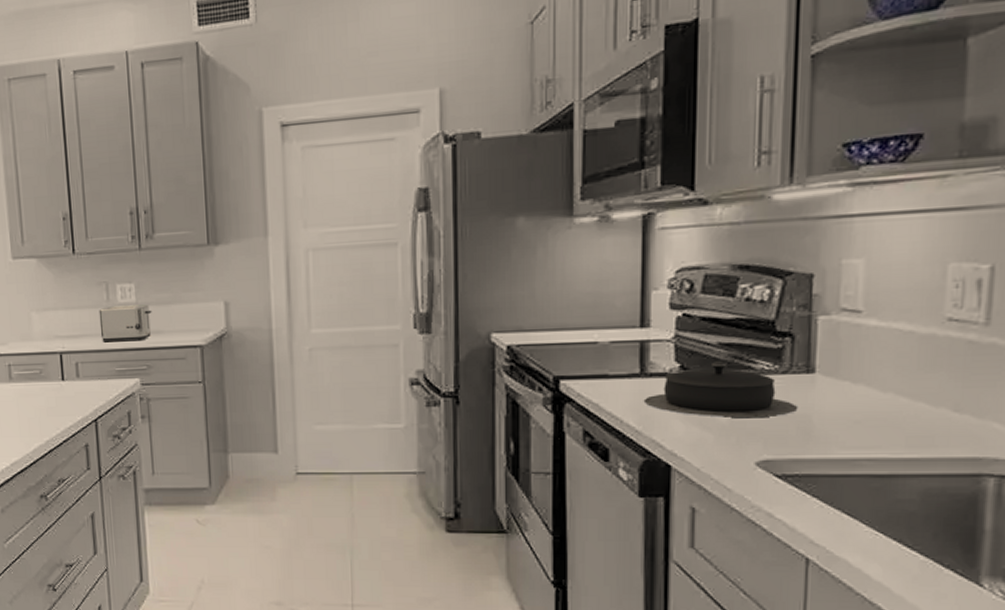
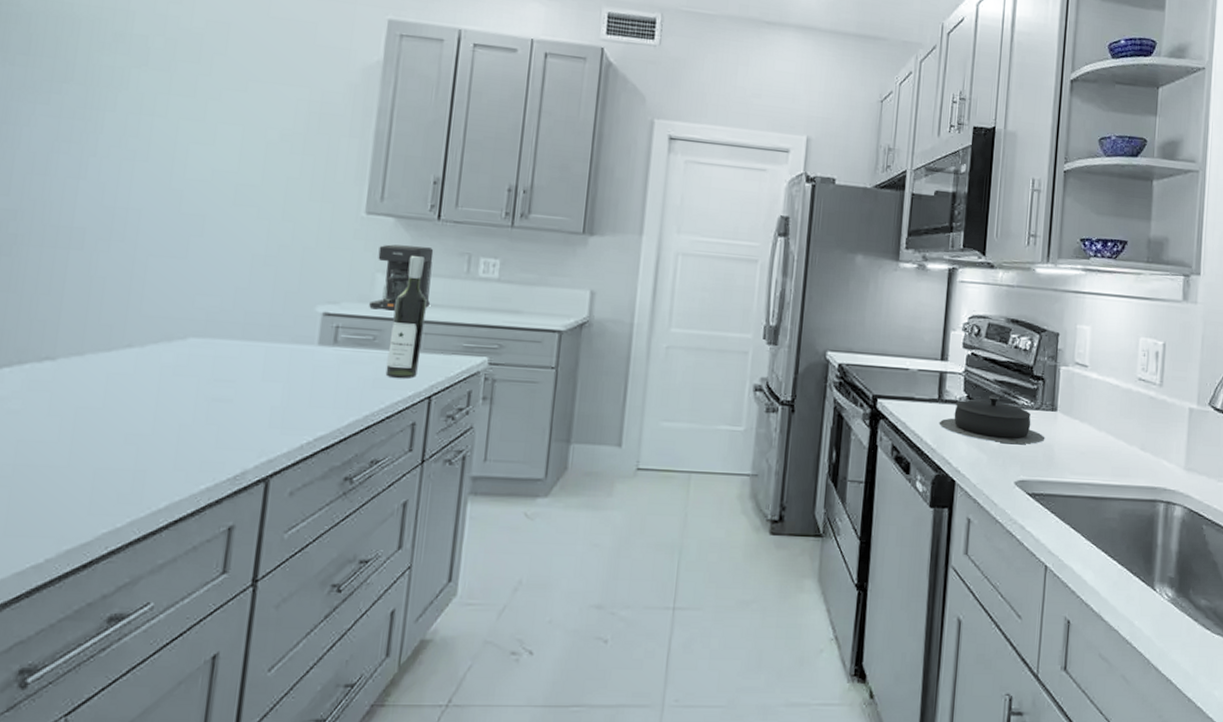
coffee maker: none [29,282,80,346] -> present [369,244,434,309]
bottle: none [51,291,82,406] -> present [385,256,427,380]
toaster: present [99,304,152,343] -> none [452,278,514,319]

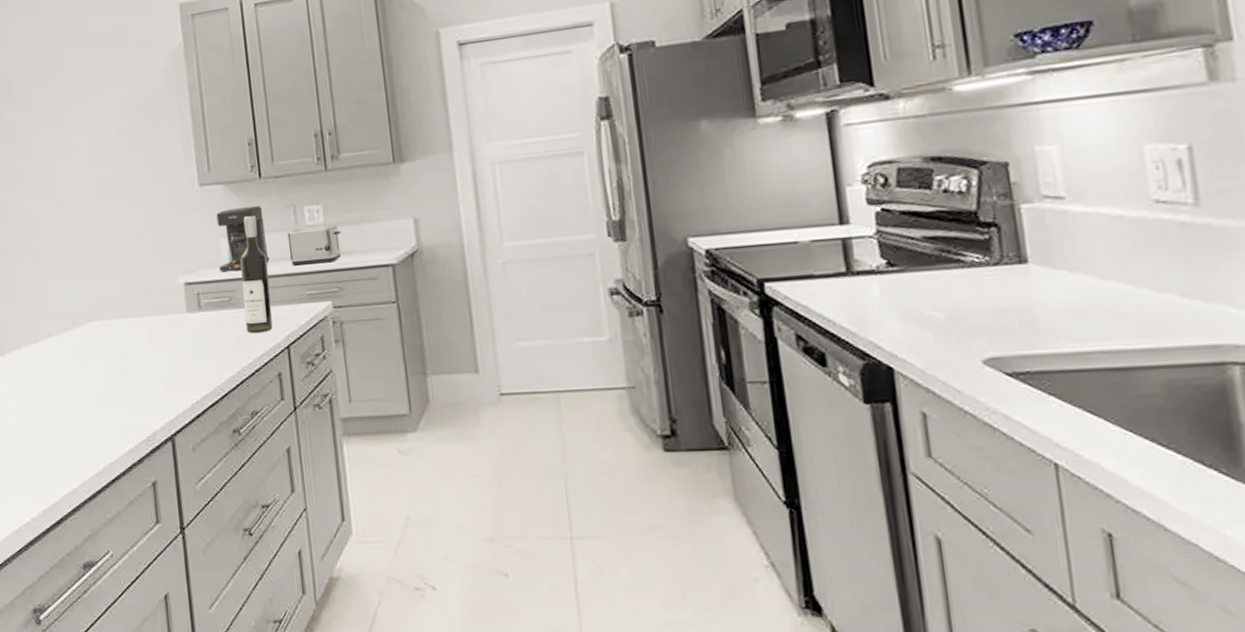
toaster: none [452,278,514,319] -> present [287,225,341,266]
cooking pot: present [939,395,1045,444] -> none [854,255,1017,314]

